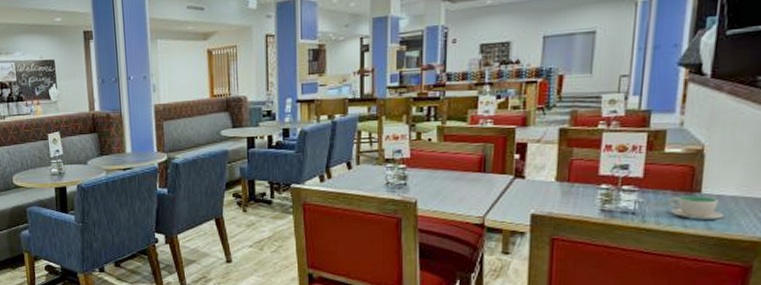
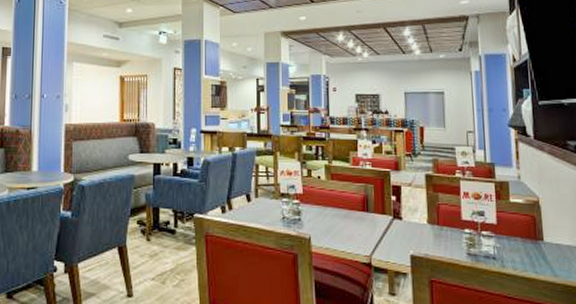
cup: present [669,195,724,220] -> none [520,243,564,267]

